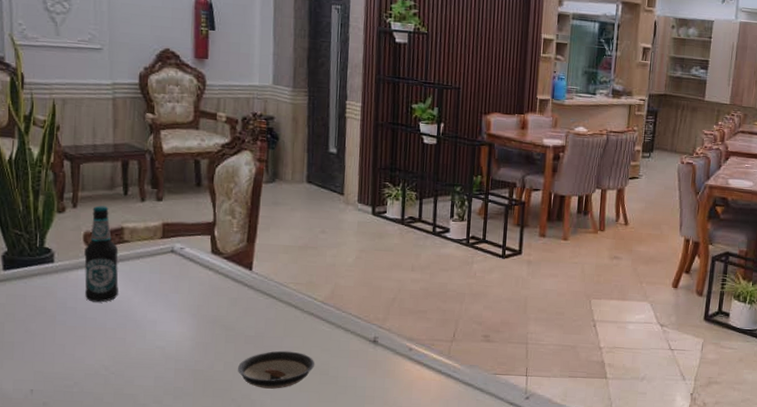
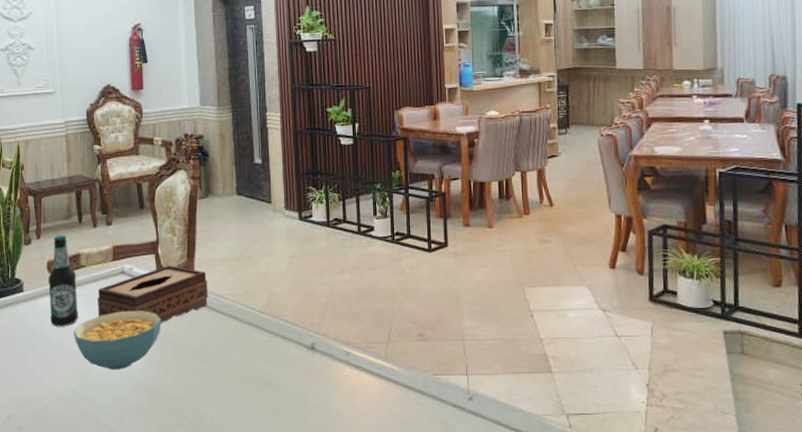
cereal bowl: none [111,291,213,350] -> present [73,310,161,370]
tissue box: none [141,248,268,307] -> present [97,265,208,323]
saucer: present [238,350,315,389] -> none [187,363,258,403]

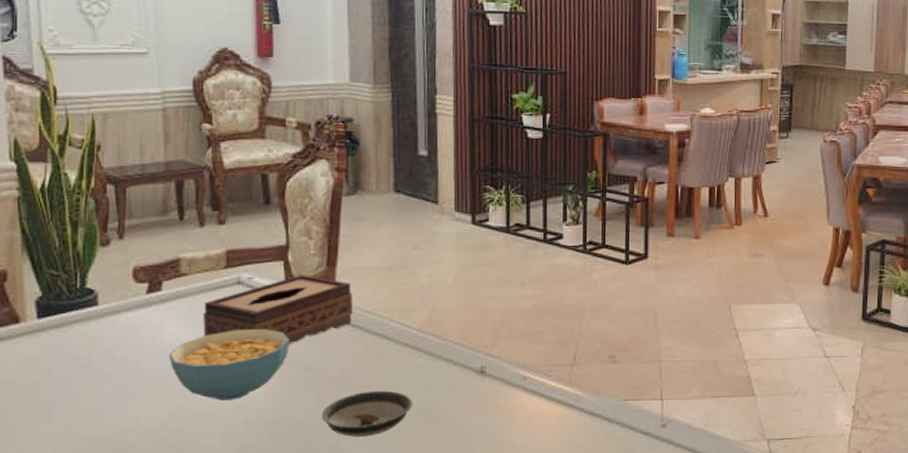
bottle: present [48,235,78,327] -> none [134,235,176,349]
saucer: none [187,363,258,403] -> present [322,390,413,437]

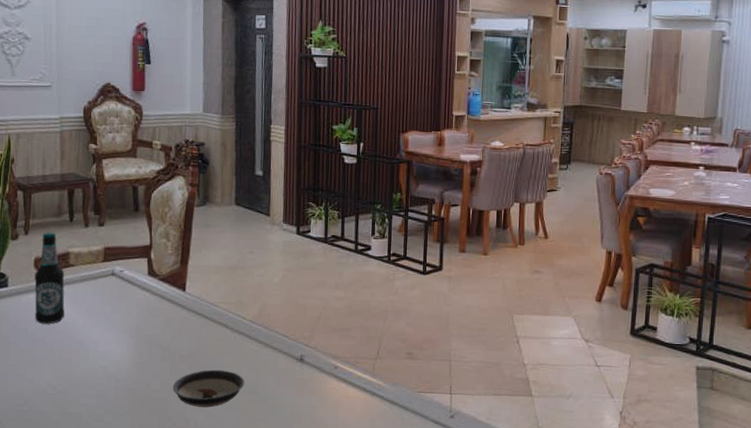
bottle: none [134,235,176,349] -> present [34,232,65,324]
cereal bowl: present [168,328,290,400] -> none [58,312,150,370]
tissue box: present [203,274,353,344] -> none [84,270,200,327]

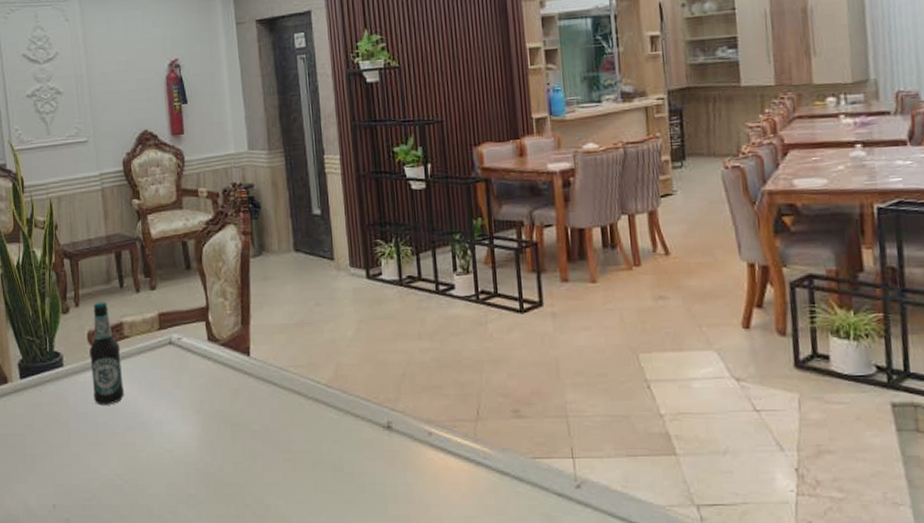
saucer: present [173,369,245,408] -> none [248,445,328,491]

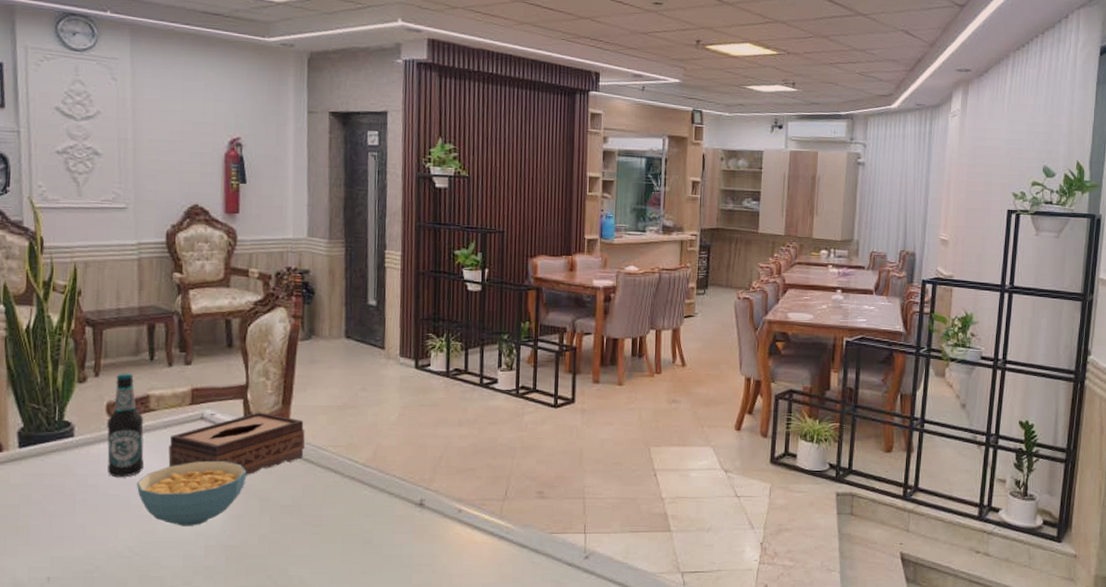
cereal bowl: none [119,385,216,453] -> present [136,460,247,526]
tissue box: none [144,334,267,400] -> present [168,412,305,476]

